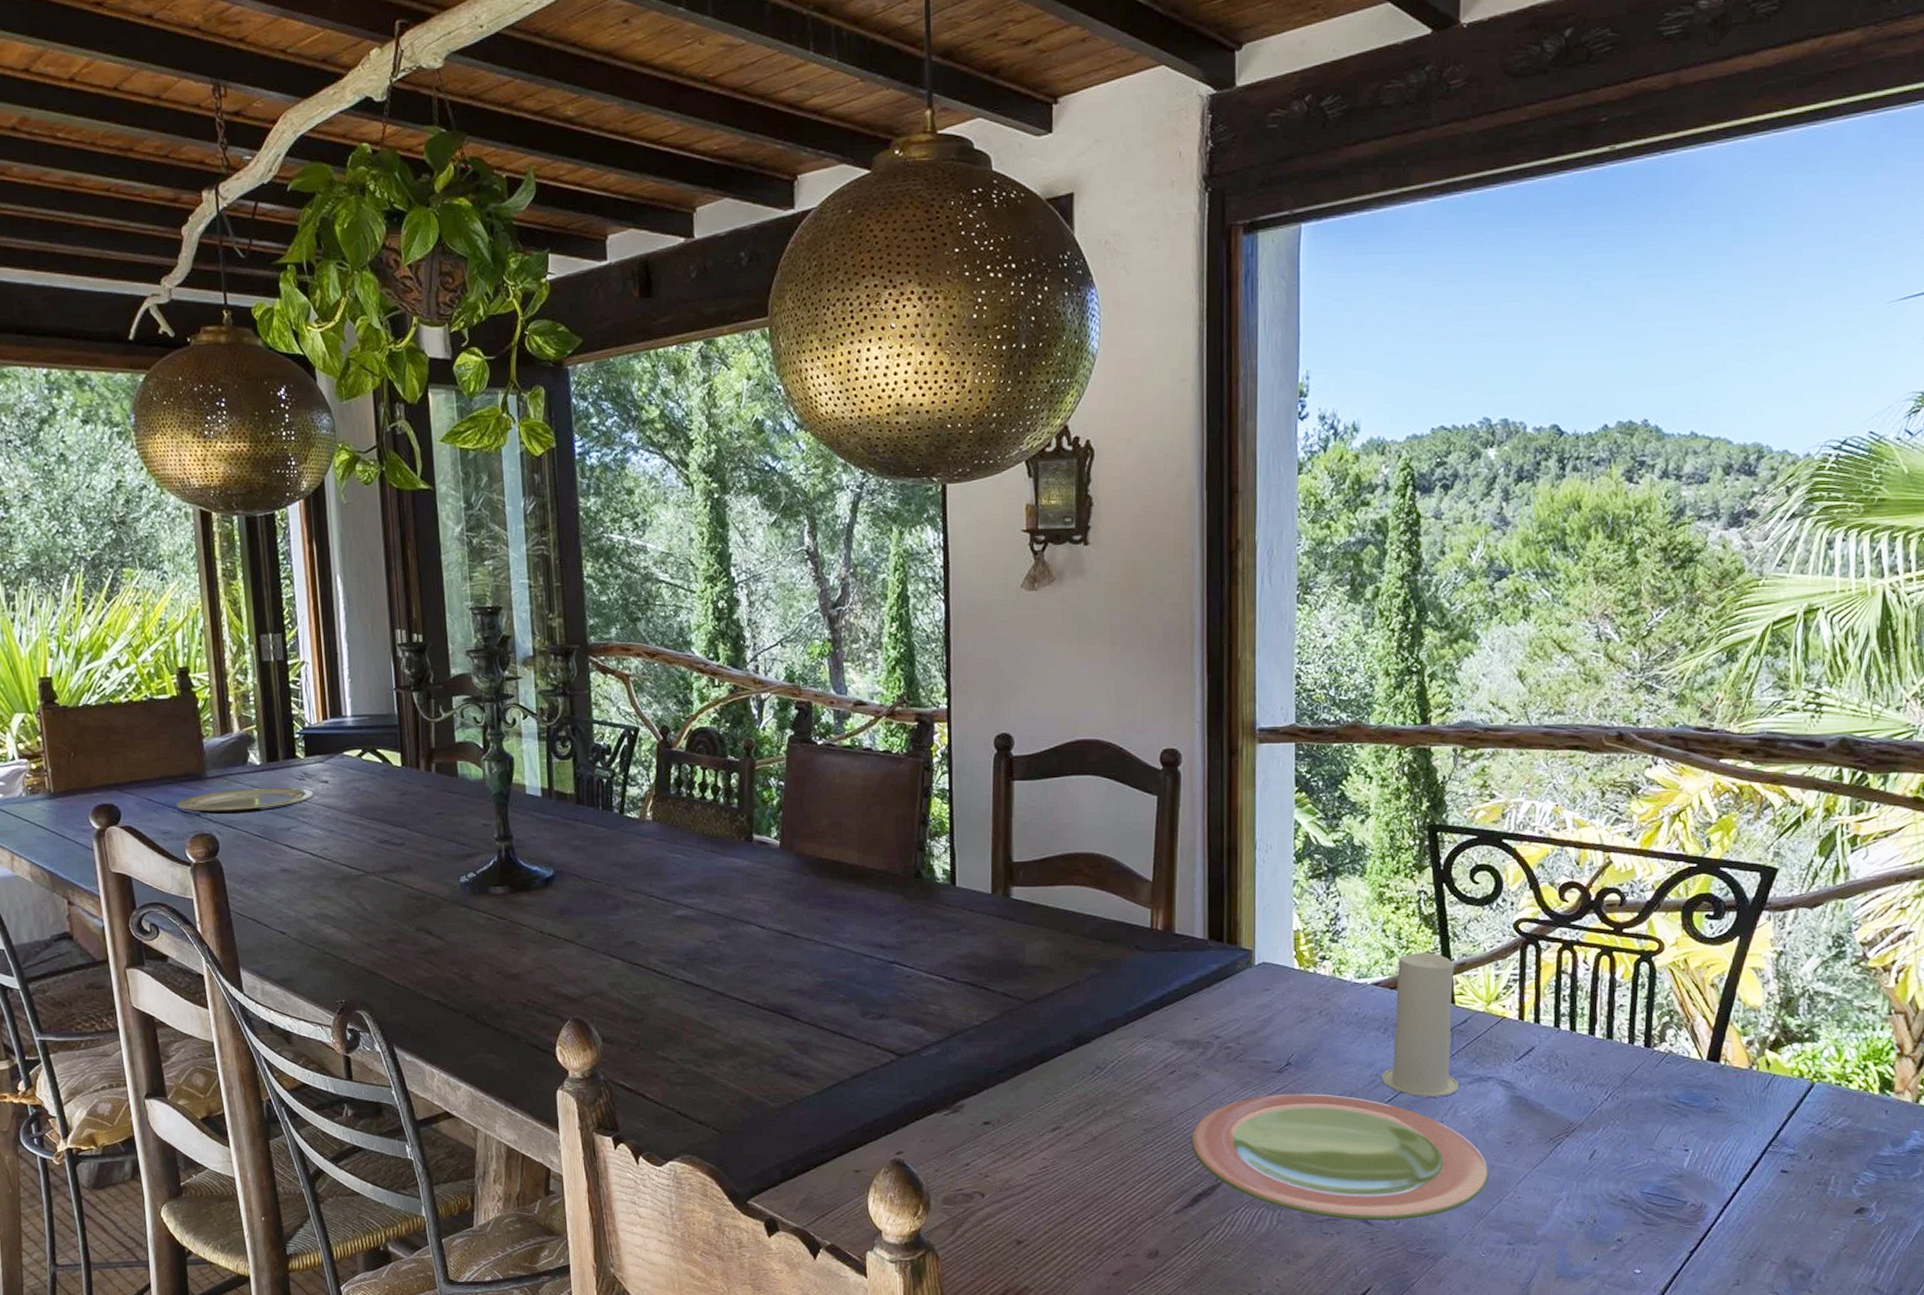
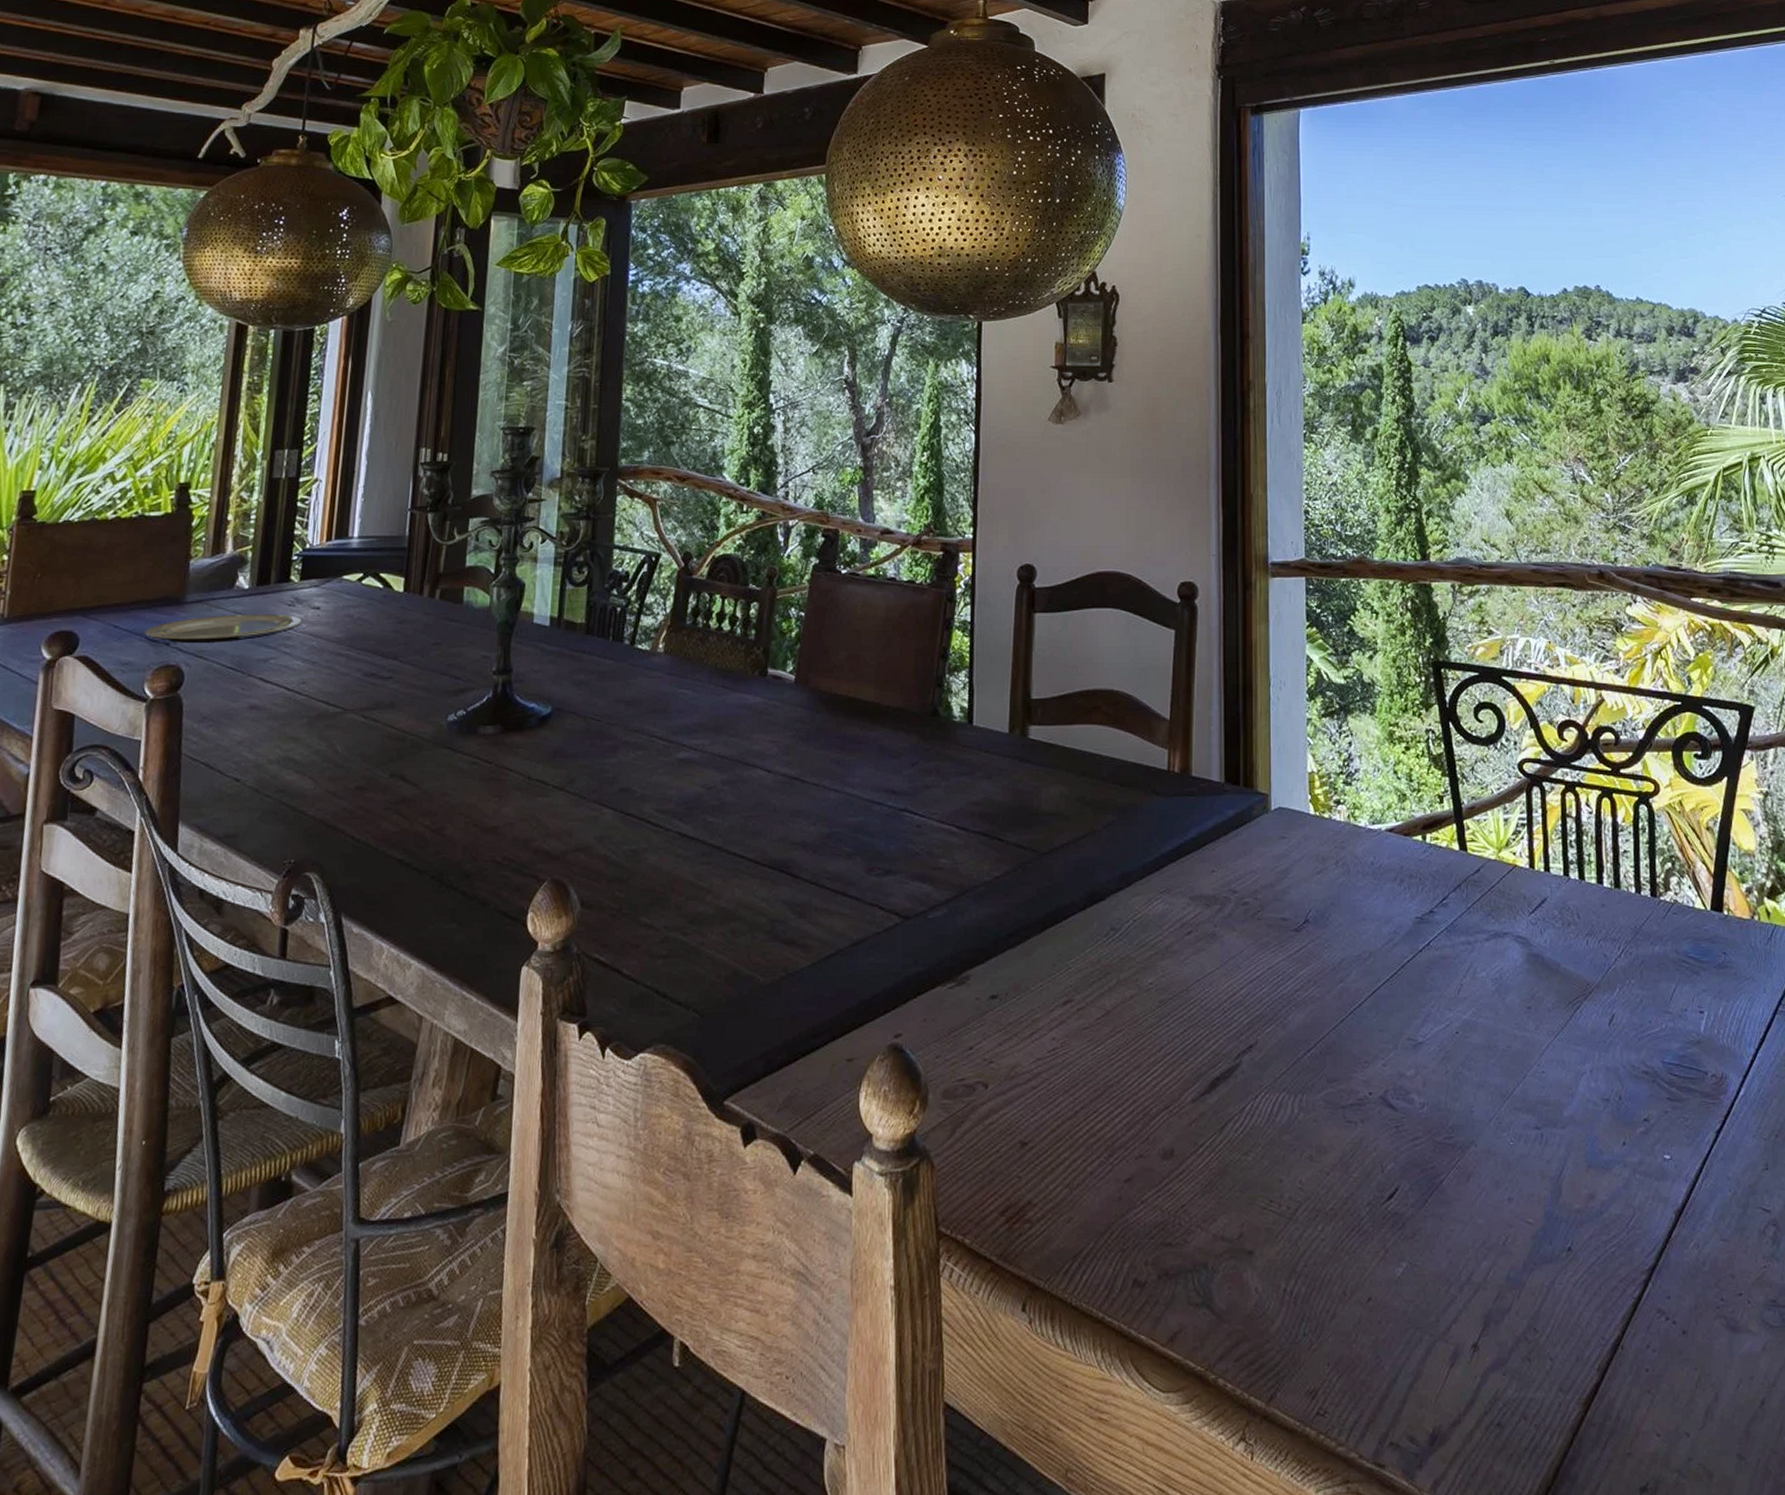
plate: present [1191,1093,1489,1221] -> none [1209,955,1512,1105]
candle: present [1381,952,1459,1097] -> none [1399,795,1477,956]

